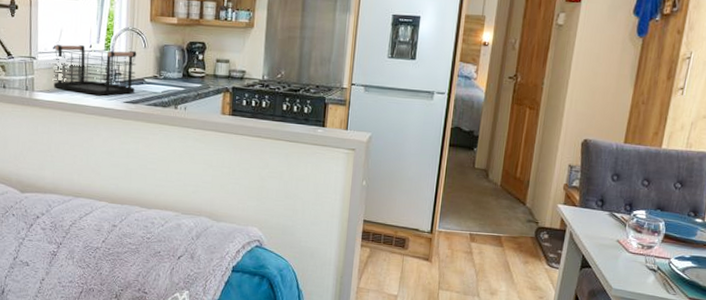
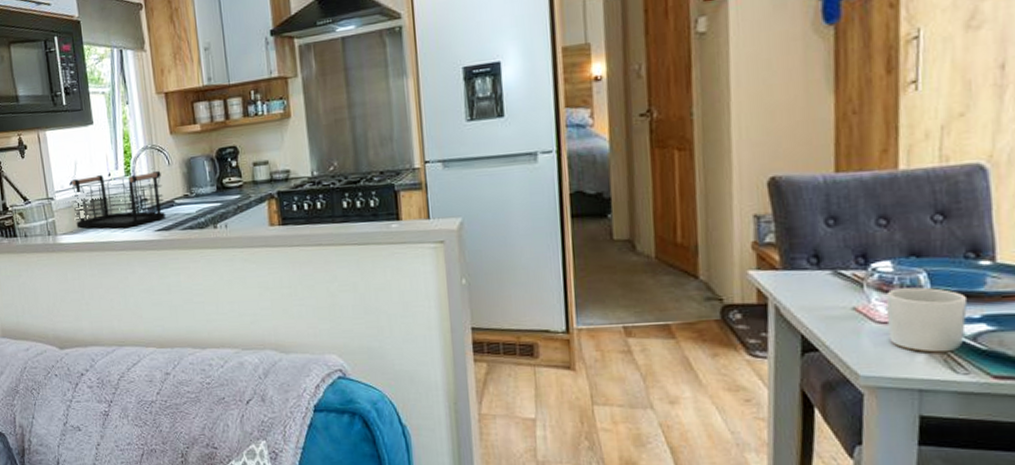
mug: none [634,230,684,279] -> present [886,287,967,353]

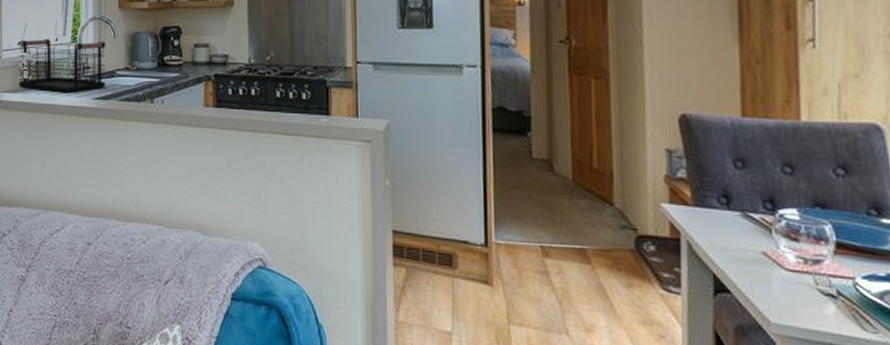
mug: present [886,287,967,353] -> none [794,237,873,309]

